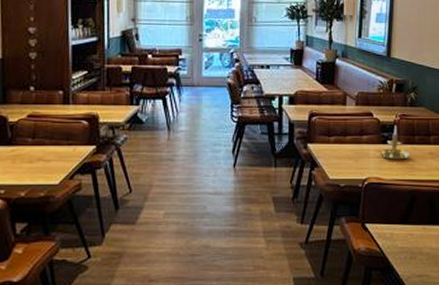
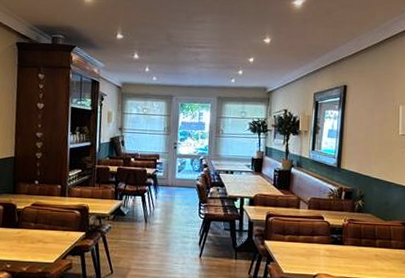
candle holder: present [380,126,409,160] -> none [329,229,356,260]

